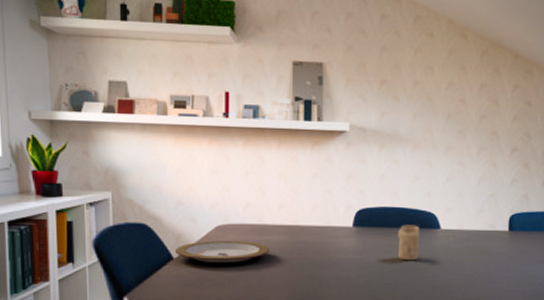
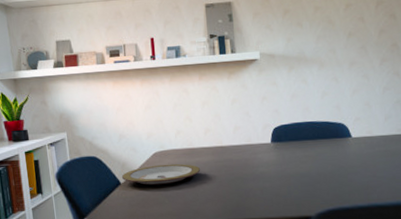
candle: present [398,225,420,261] -> none [313,136,333,169]

